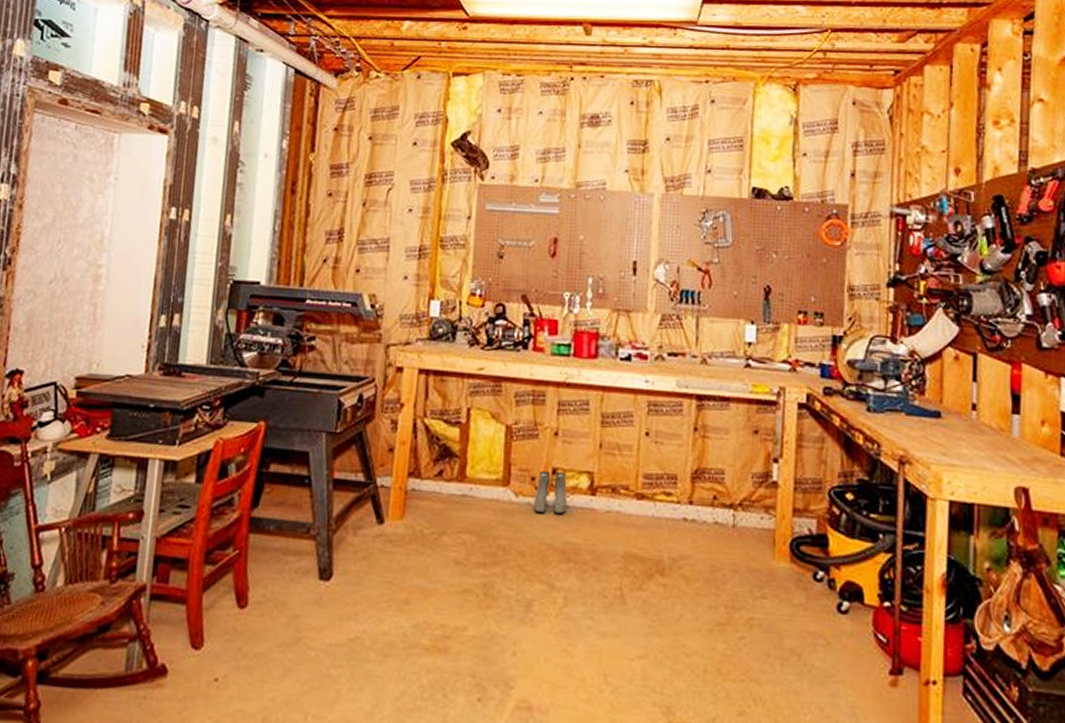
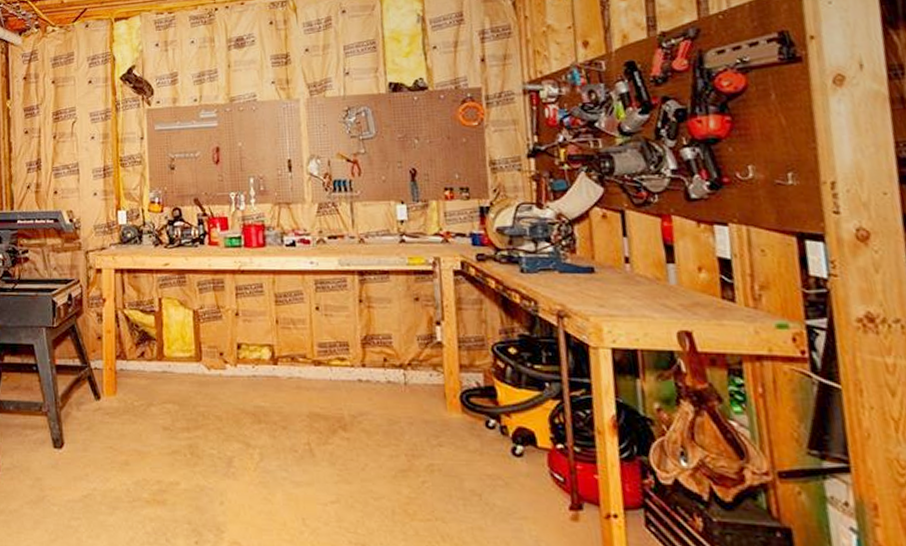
boots: present [534,471,567,514] -> none [224,346,253,382]

